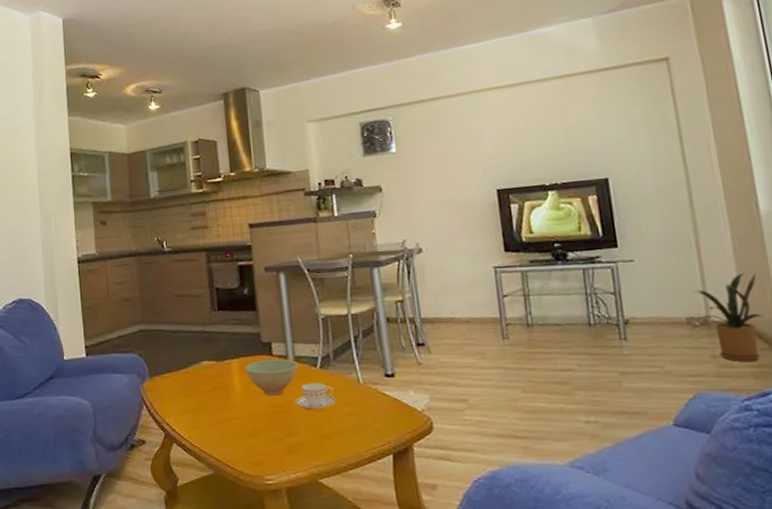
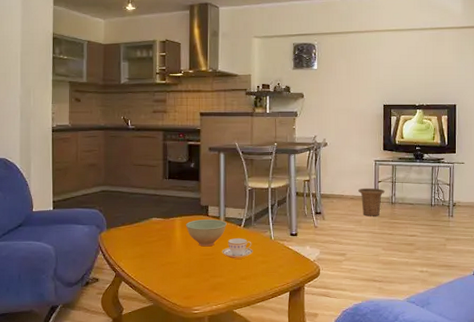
basket: none [474,305,515,346] -> present [358,187,385,216]

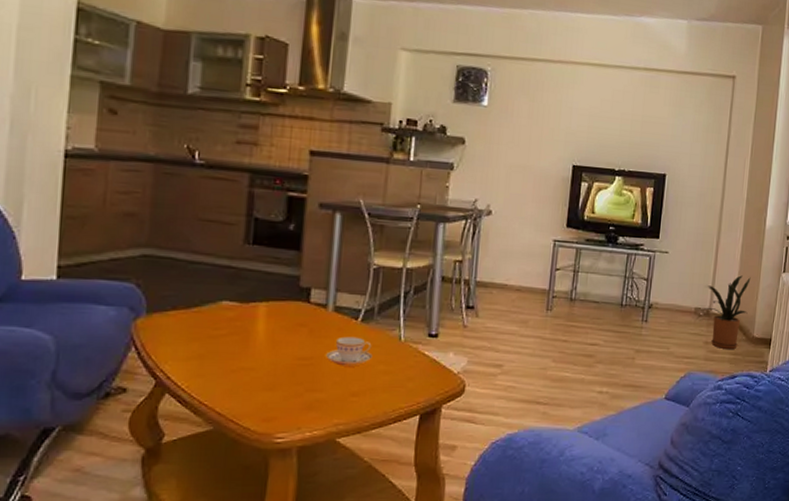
bowl: present [185,219,227,247] -> none [273,307,337,347]
basket: present [358,187,385,216] -> none [527,276,563,316]

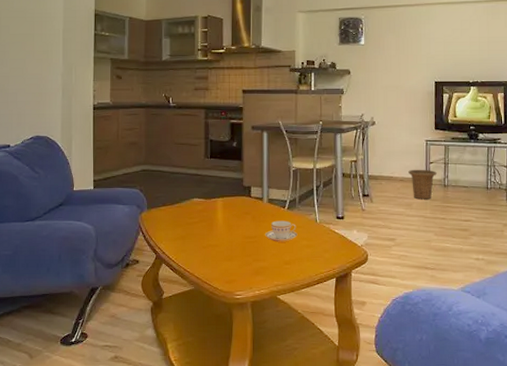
basket: none [527,276,563,316] -> present [408,169,437,200]

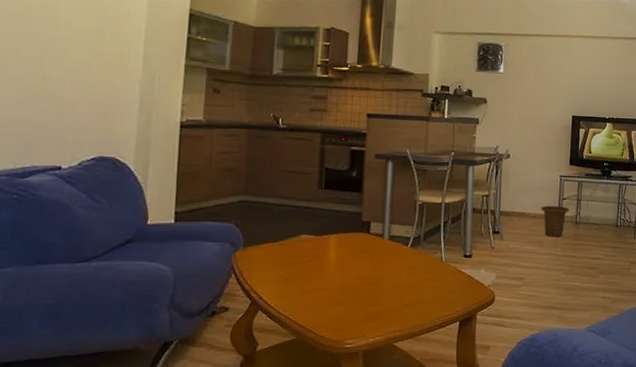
teacup: present [265,220,298,242] -> none [384,259,420,284]

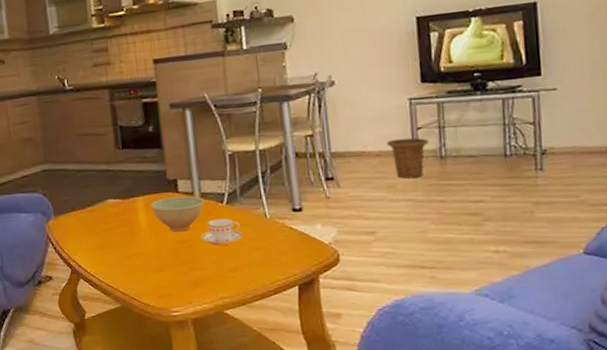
bowl: none [341,238,392,269] -> present [150,196,204,232]
teacup: none [384,259,420,284] -> present [201,218,243,246]

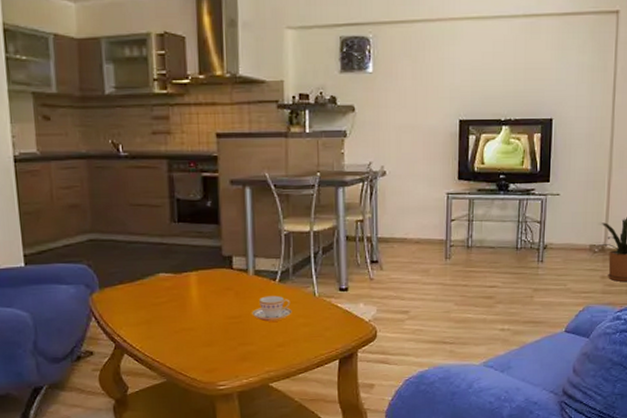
bowl: present [150,196,204,232] -> none [203,273,257,308]
basket: present [387,138,429,179] -> none [425,228,459,264]

